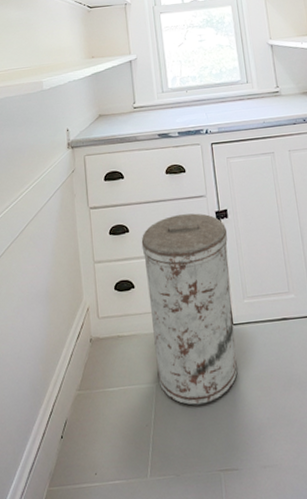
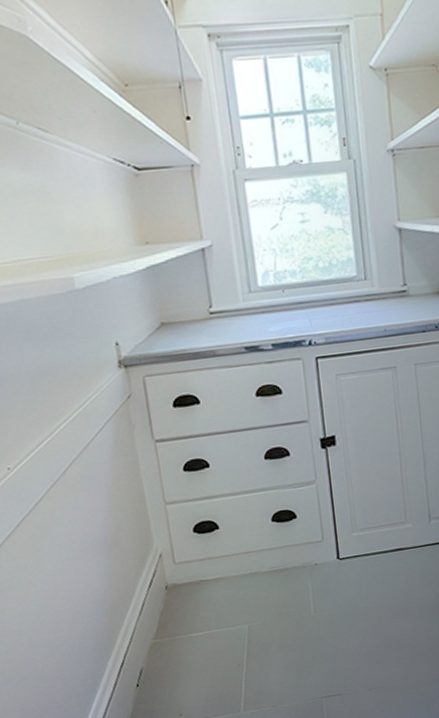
trash can: present [141,213,238,405] -> none [225,441,344,642]

